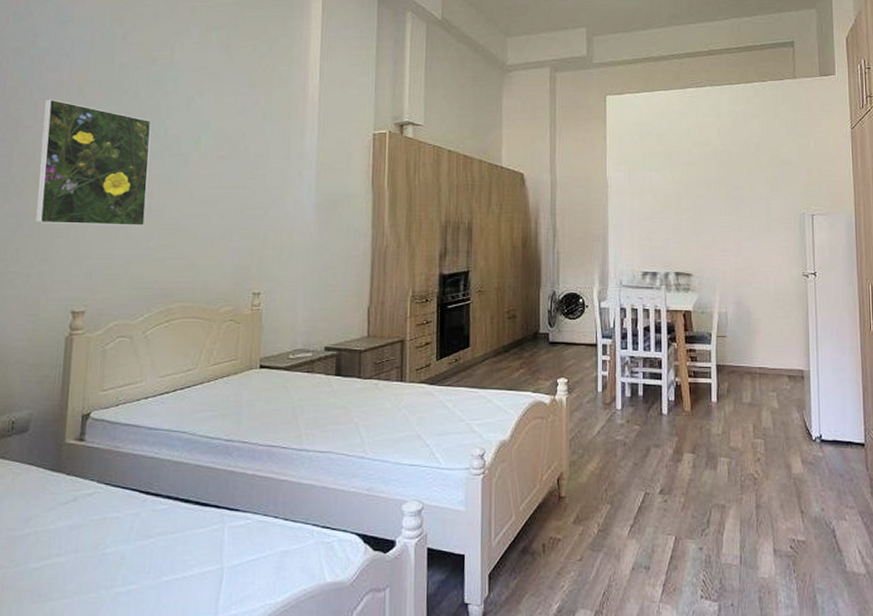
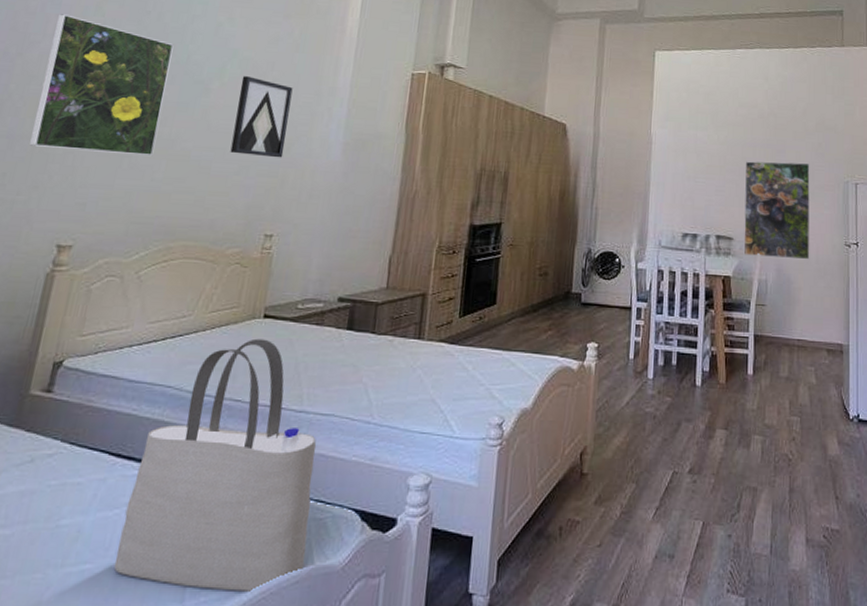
tote bag: none [155,387,319,605] -> present [113,338,317,592]
wall art: none [213,146,264,222] -> present [230,76,293,158]
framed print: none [700,197,768,292] -> present [743,161,810,260]

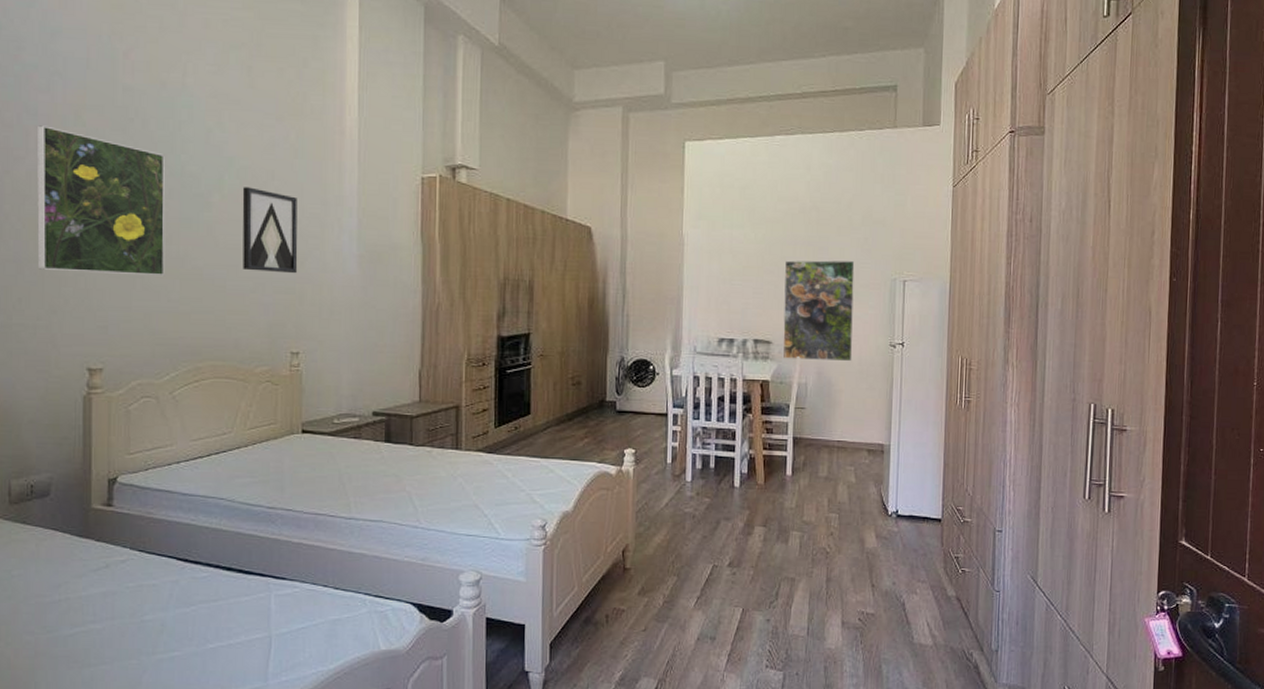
tote bag: present [113,338,317,592] -> none [200,452,372,672]

